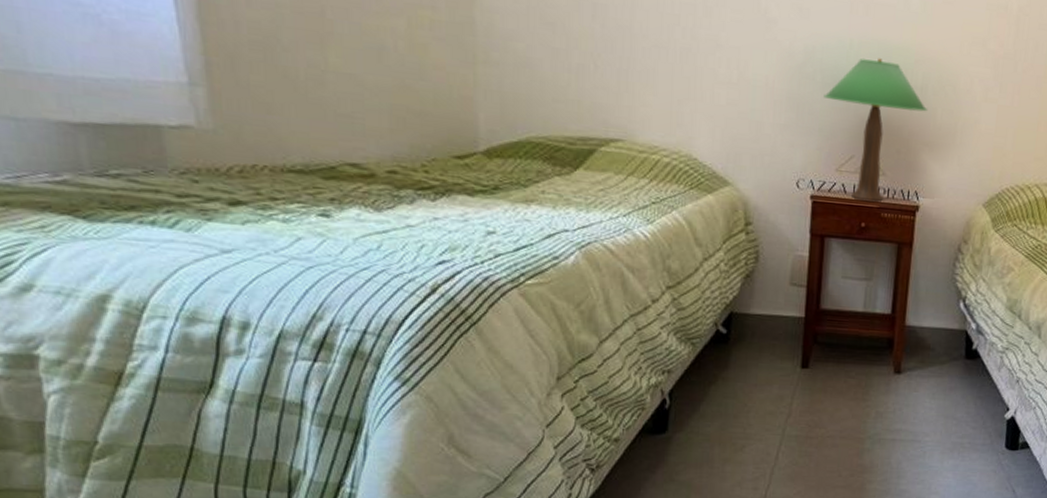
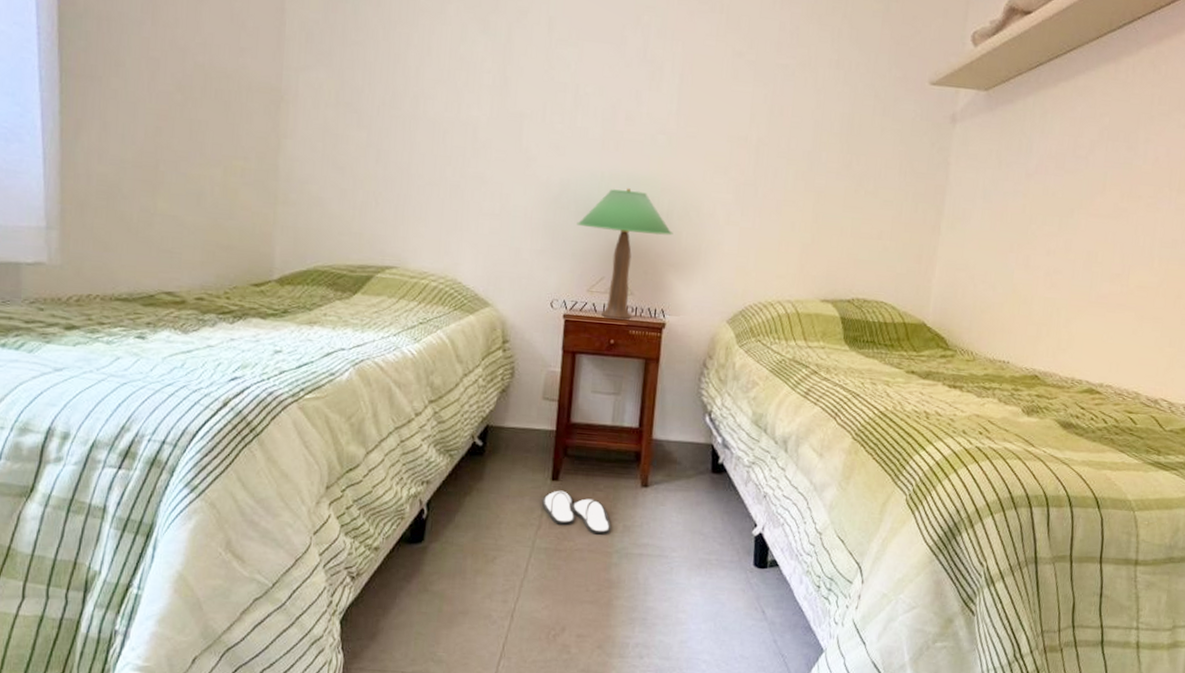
slippers: none [792,378,864,422] -> present [542,490,611,535]

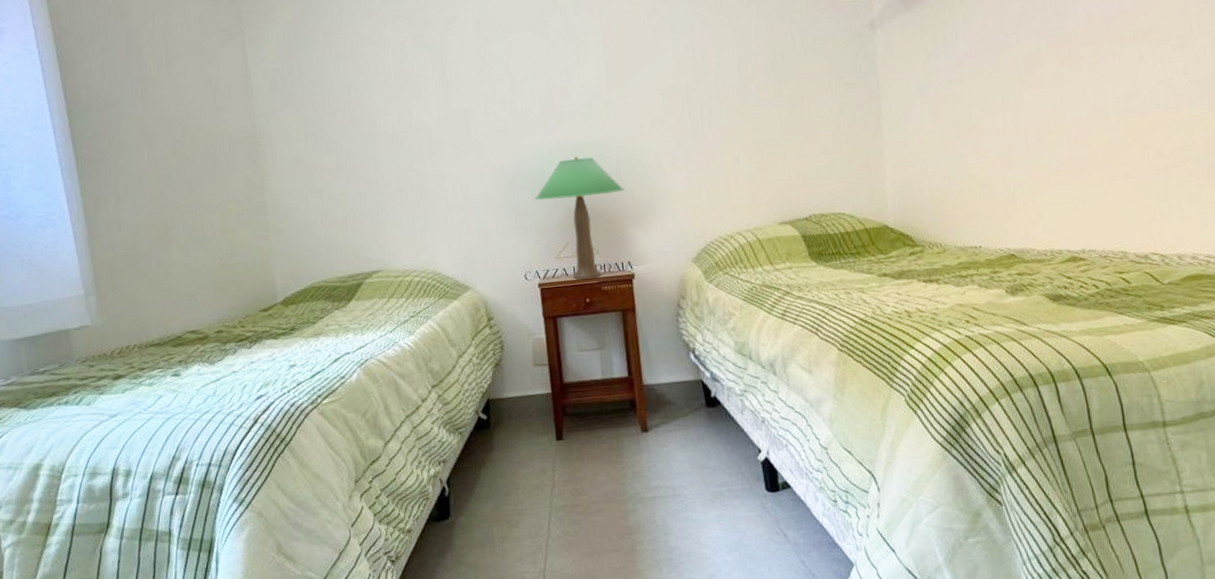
slippers: present [542,490,611,535] -> none [552,448,621,485]

